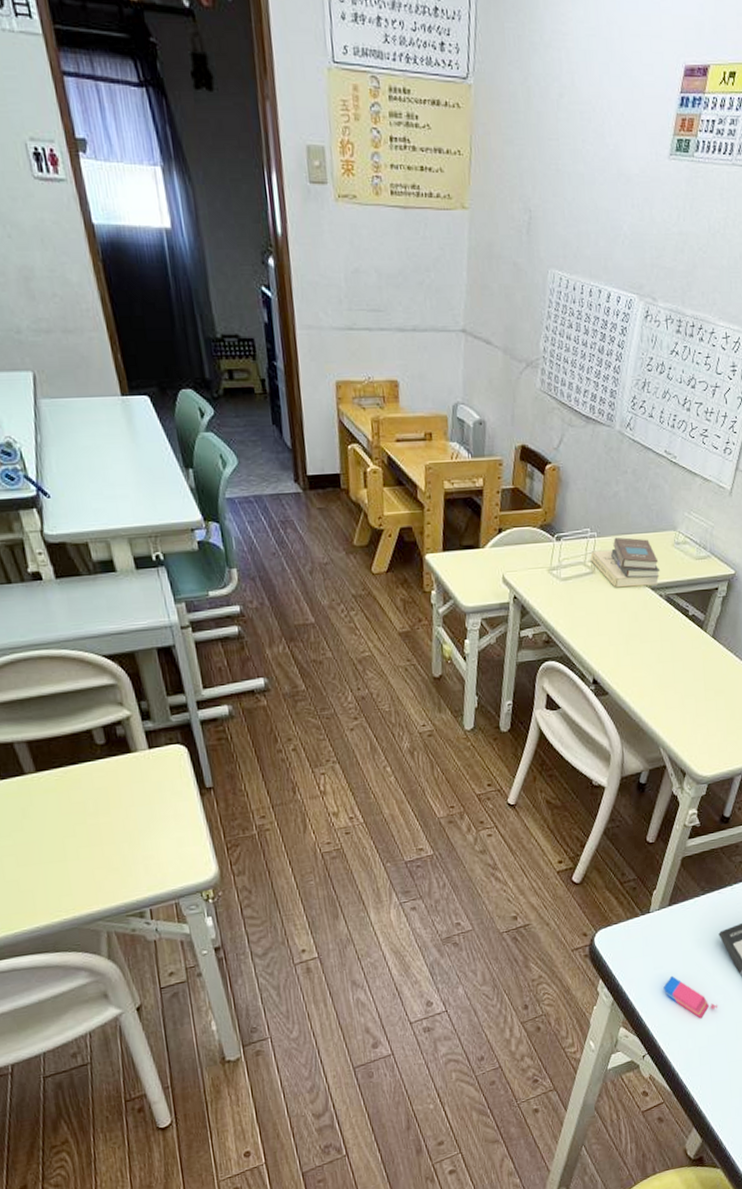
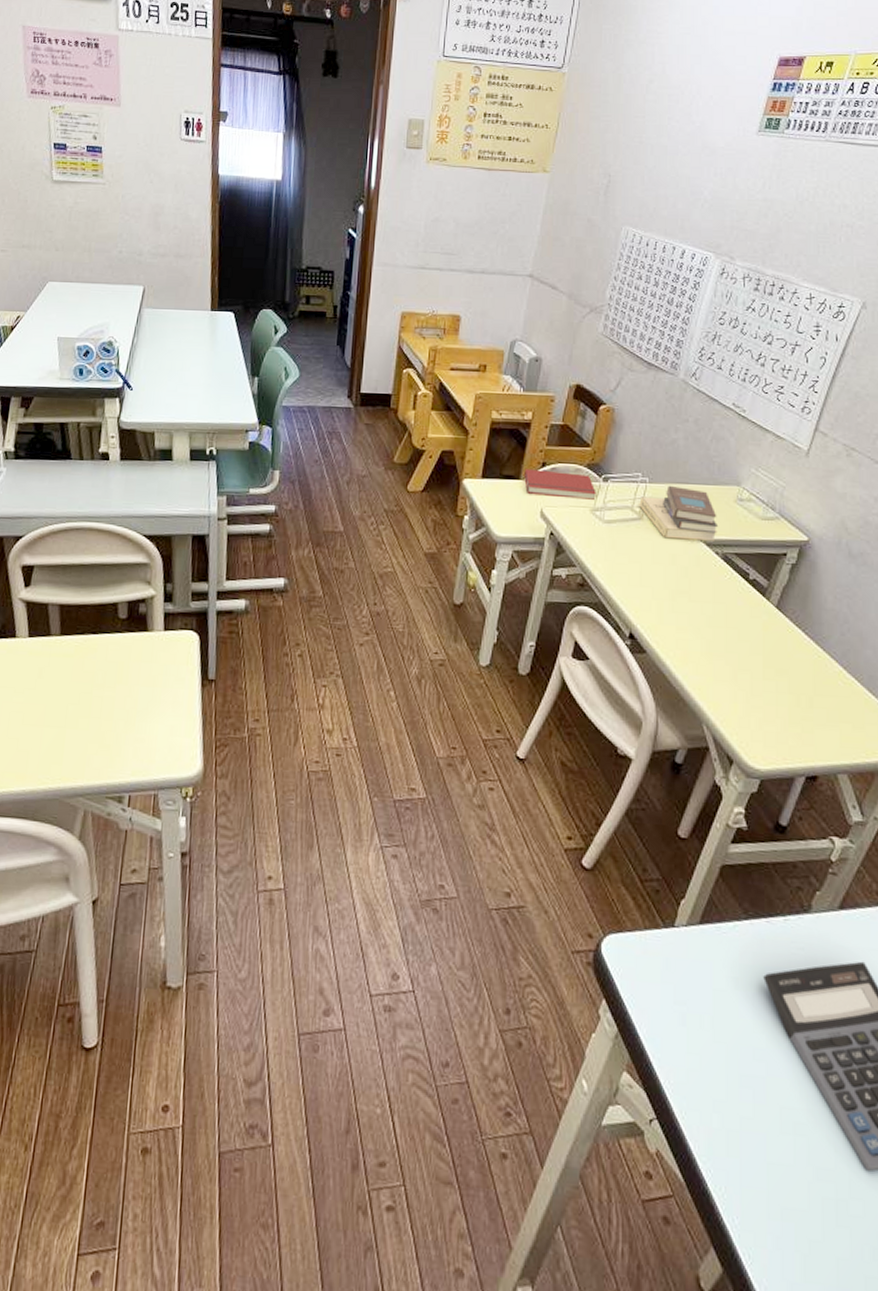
book: none [482,536,552,562] -> present [524,469,596,501]
eraser: present [663,975,718,1019] -> none [685,1018,758,1089]

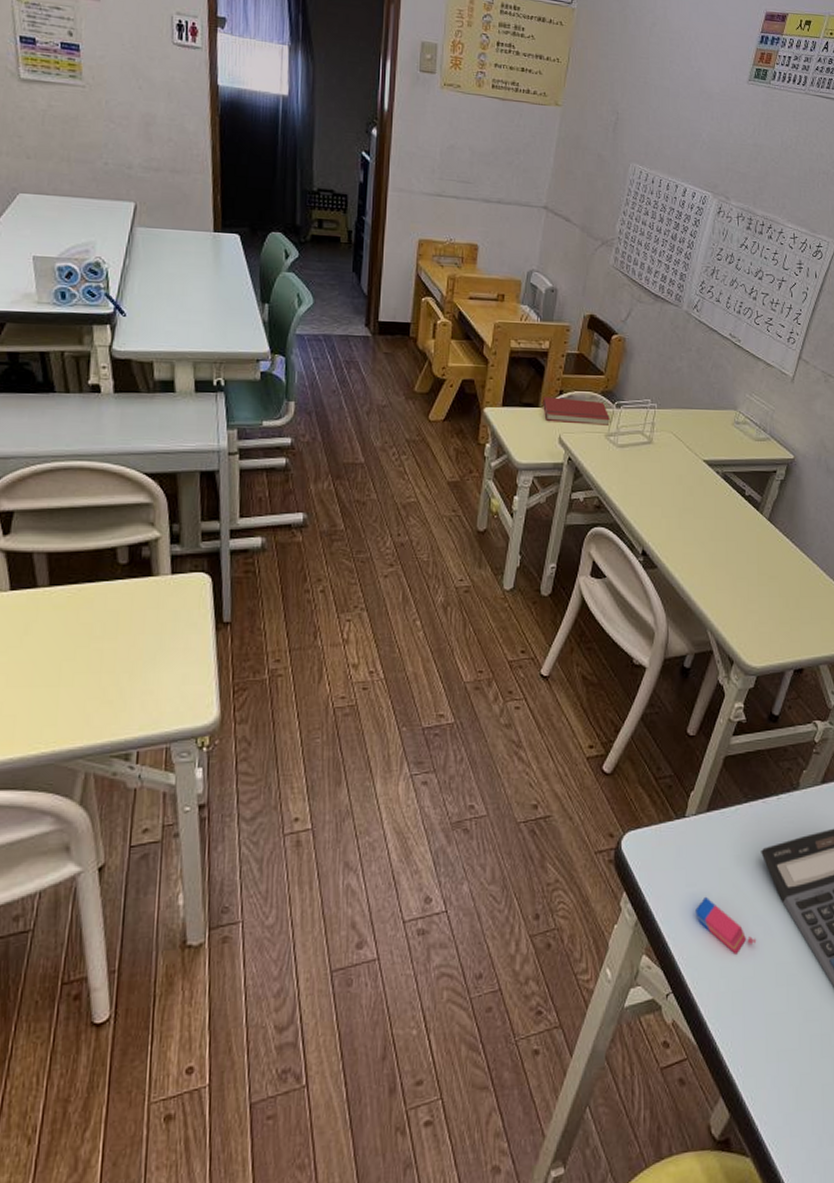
books: present [639,485,719,541] -> none [649,410,719,462]
eraser: none [685,1018,758,1089] -> present [695,896,757,955]

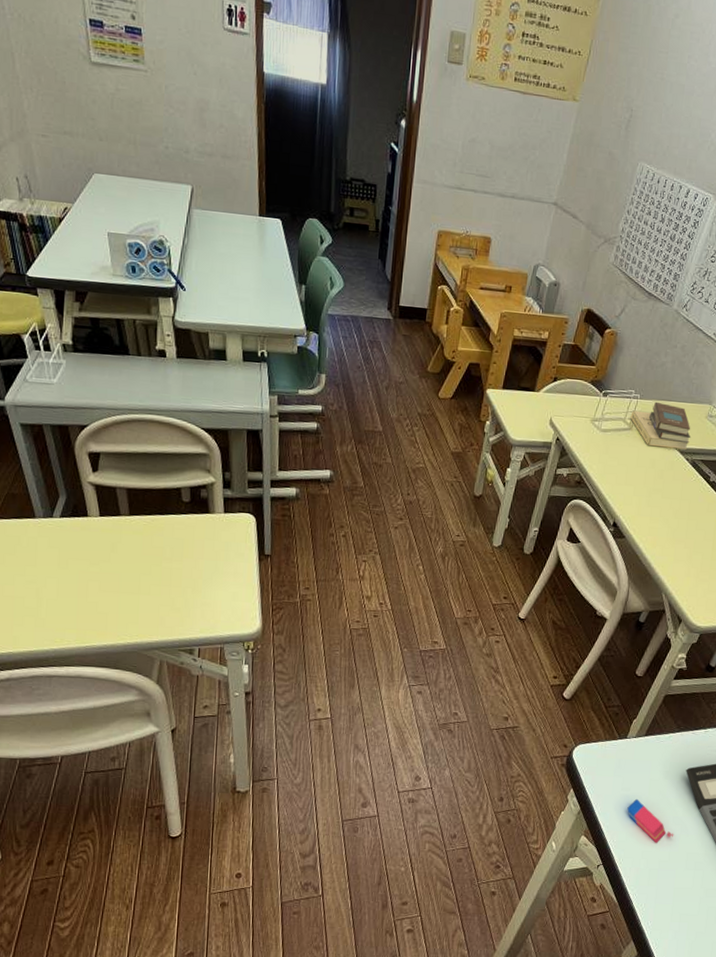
book: present [543,397,610,427] -> none [538,382,597,413]
books: none [649,410,719,462] -> present [630,401,691,450]

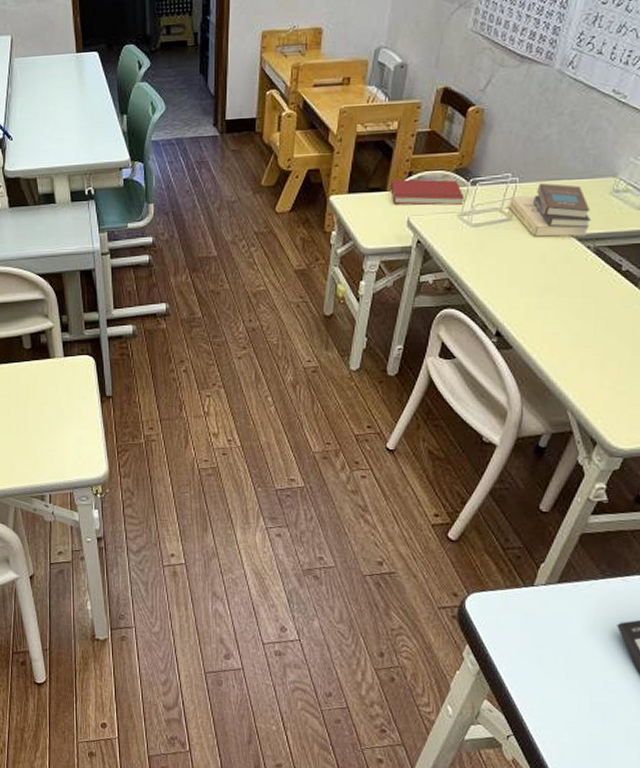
book: none [538,382,597,413] -> present [391,179,464,206]
eraser: present [627,798,674,843] -> none [541,658,607,713]

